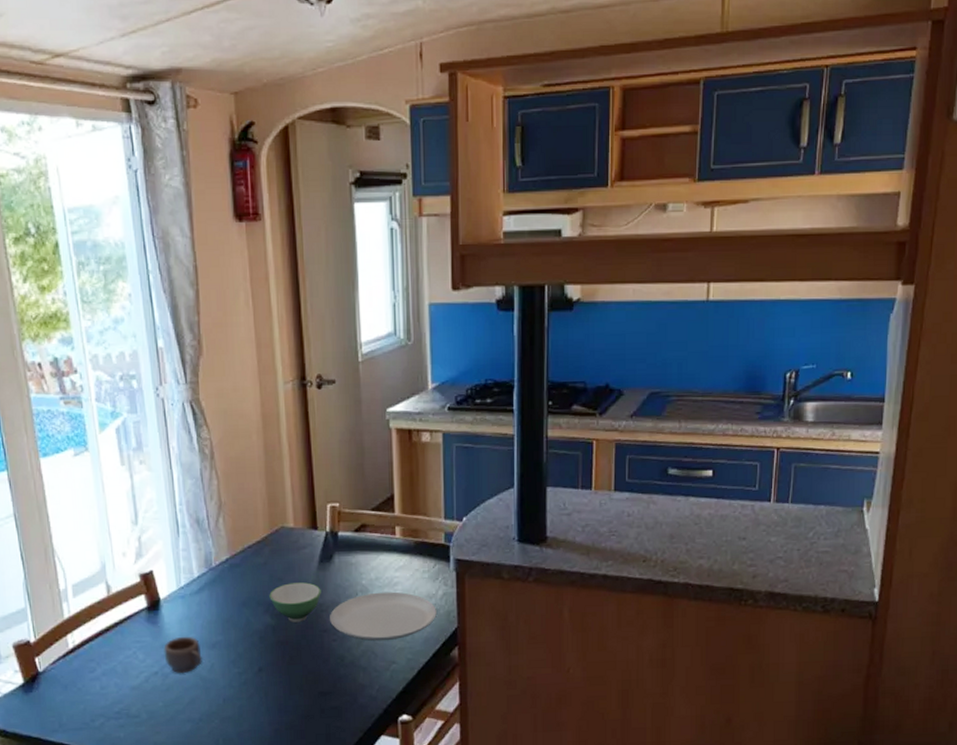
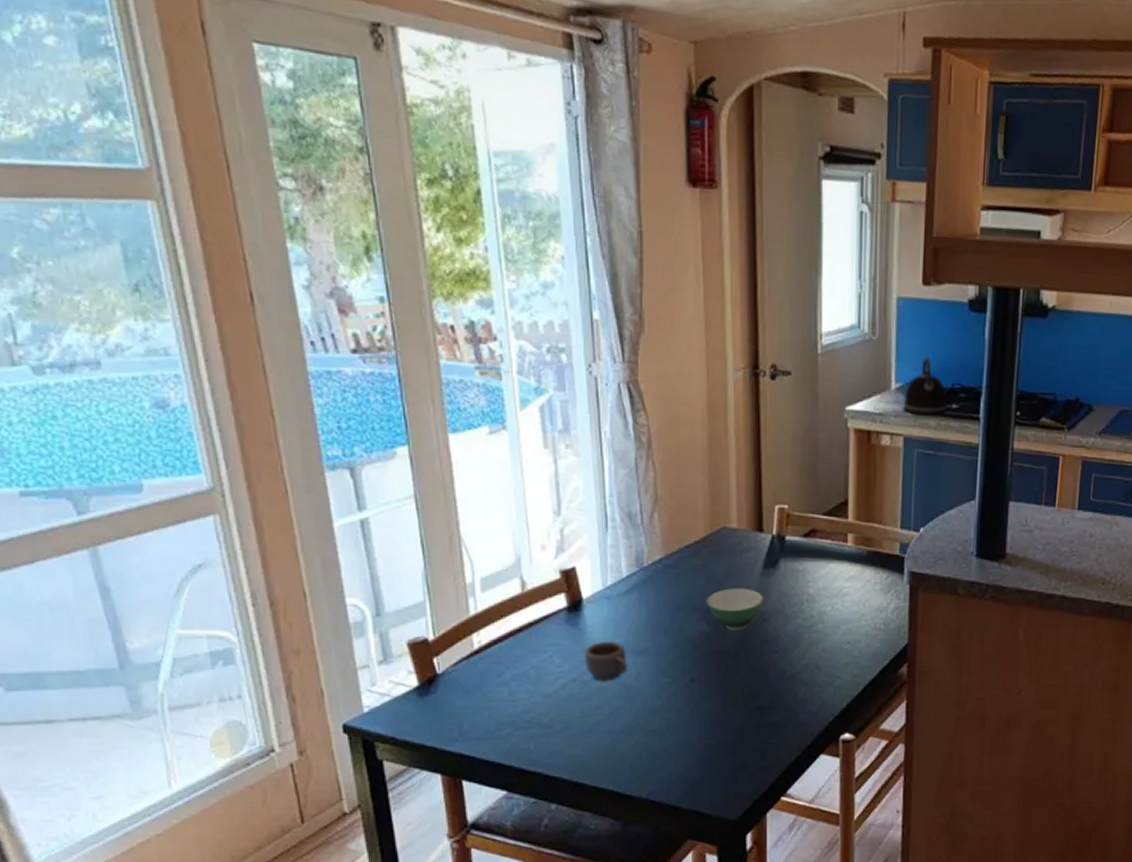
plate: present [330,591,437,641] -> none [772,603,887,655]
kettle: none [440,356,482,412] -> present [903,356,948,416]

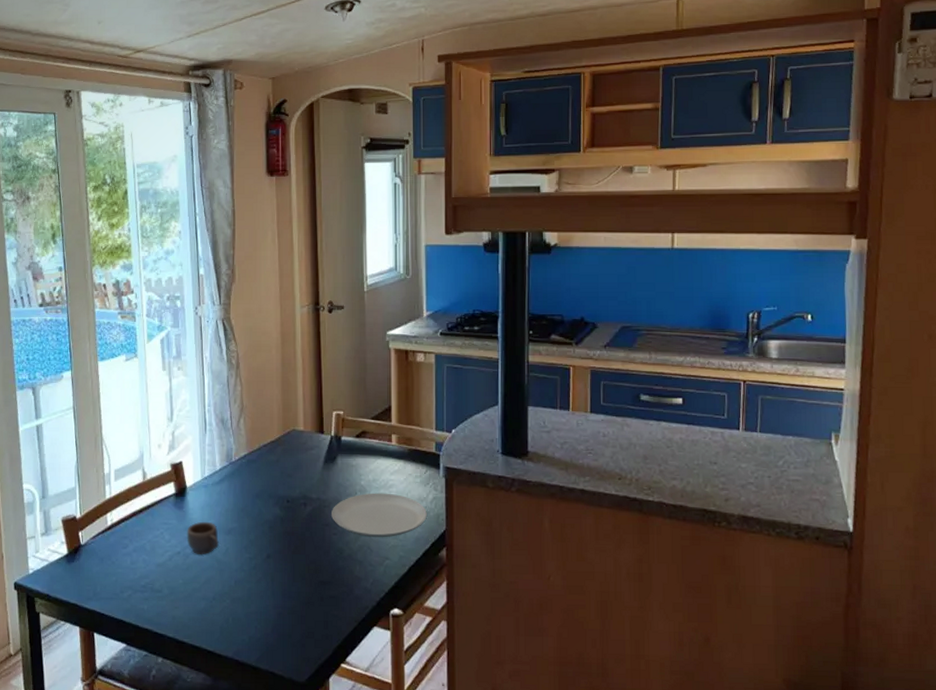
bowl: present [706,588,764,631] -> none [280,480,325,515]
plate: none [772,603,887,655] -> present [332,493,427,538]
kettle: present [903,356,948,416] -> none [434,289,470,337]

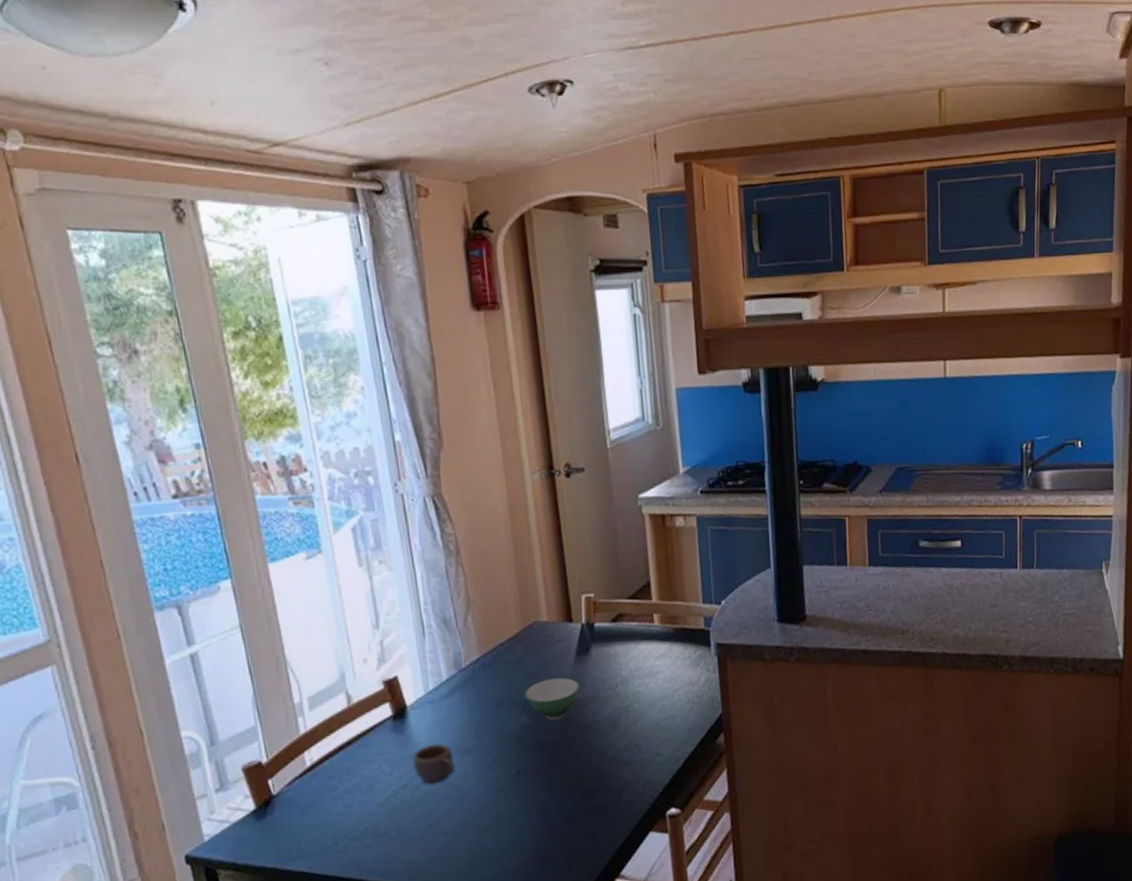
bowl: none [280,480,325,515] -> present [524,677,580,721]
plate: present [332,493,427,538] -> none [590,681,700,734]

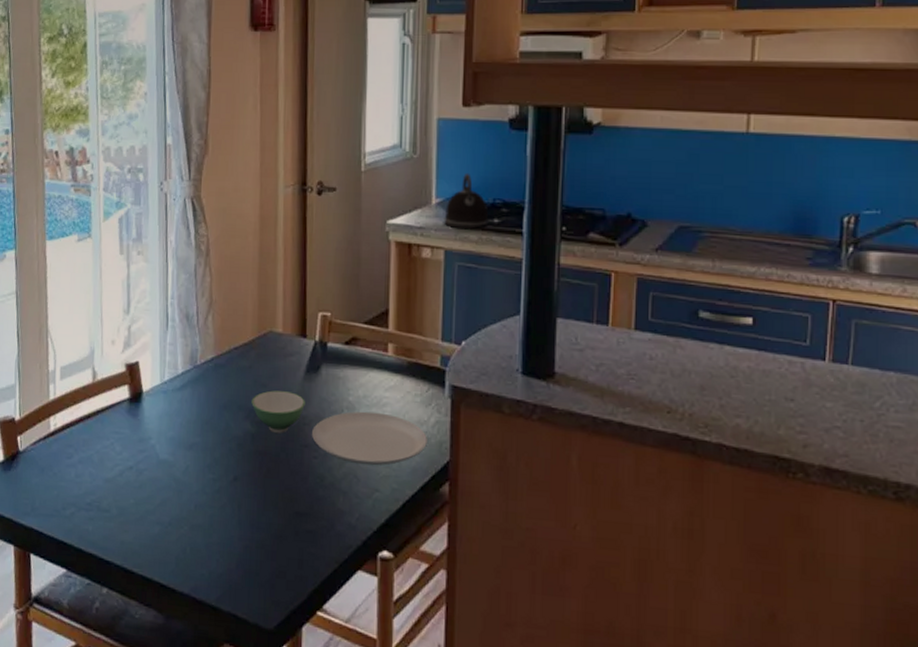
cup: present [412,743,456,785] -> none [140,433,179,473]
plate: none [590,681,700,734] -> present [312,411,427,466]
kettle: none [692,439,735,495] -> present [444,172,489,230]

